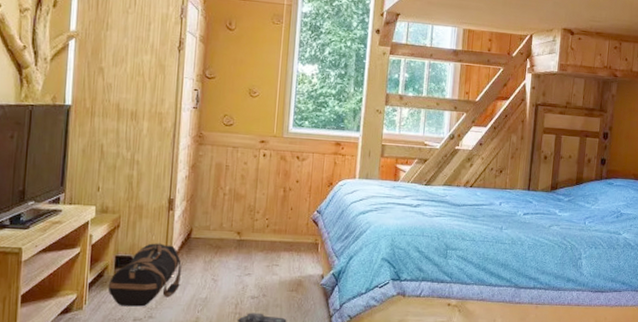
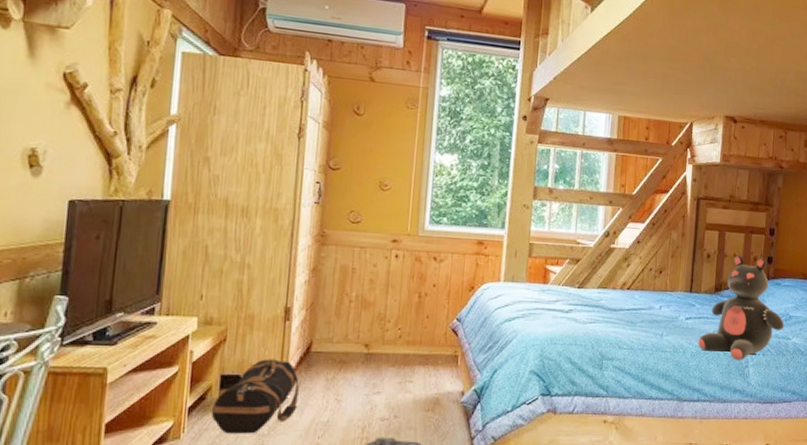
stuffed animal: none [534,156,616,253] -> present [697,254,785,361]

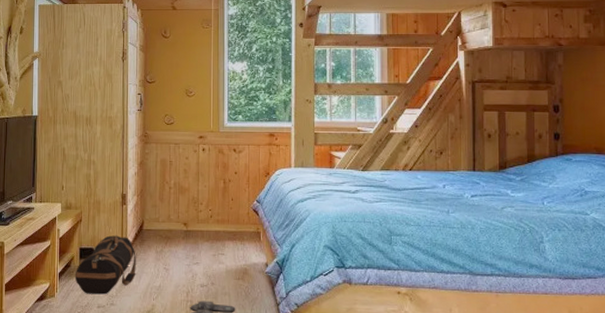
stuffed animal: present [697,254,785,361] -> none [486,133,580,236]

